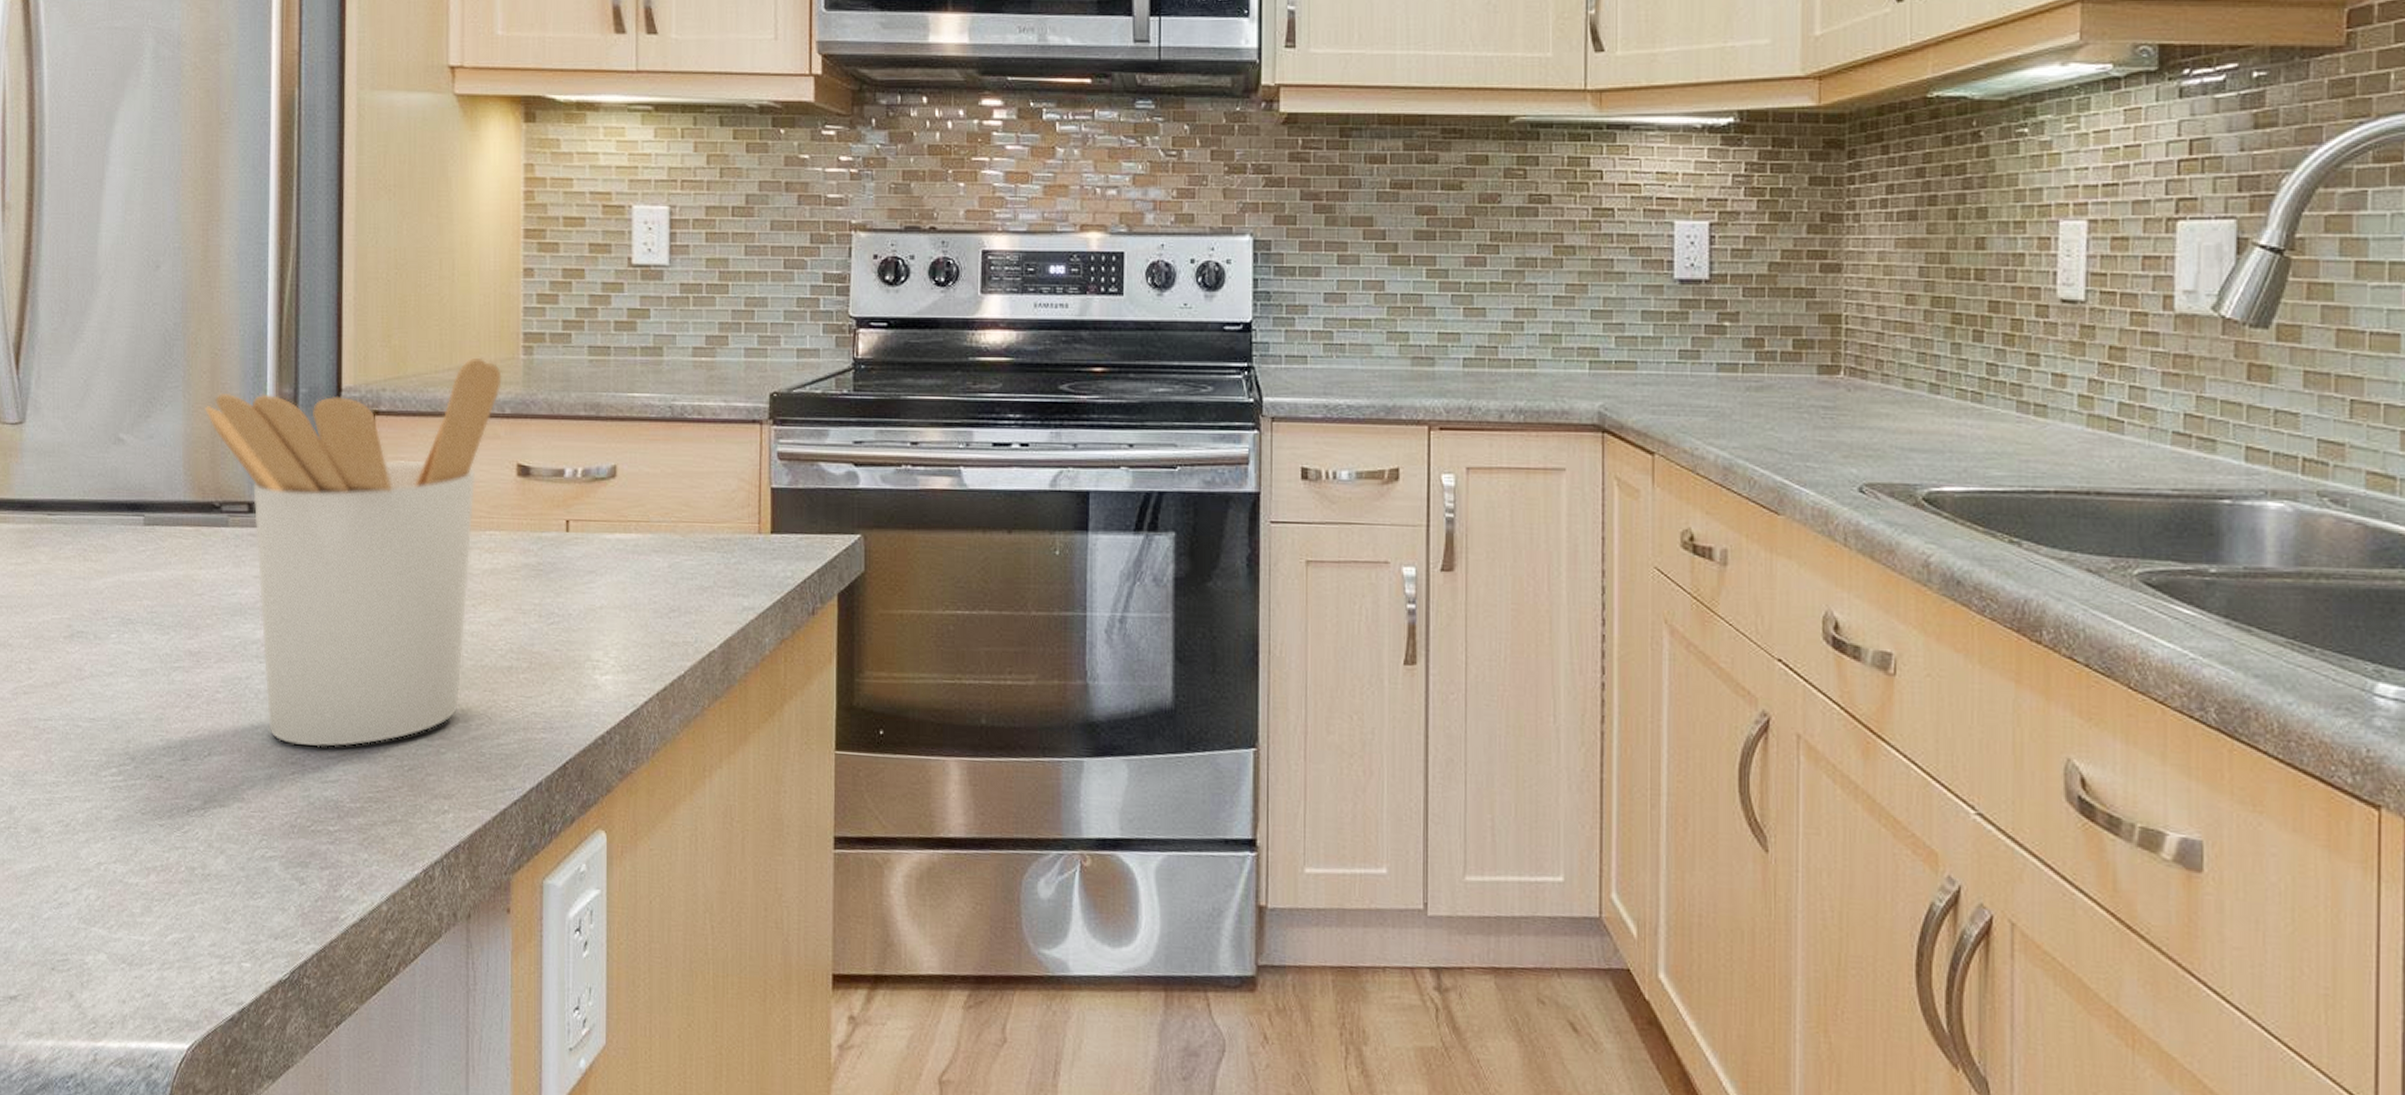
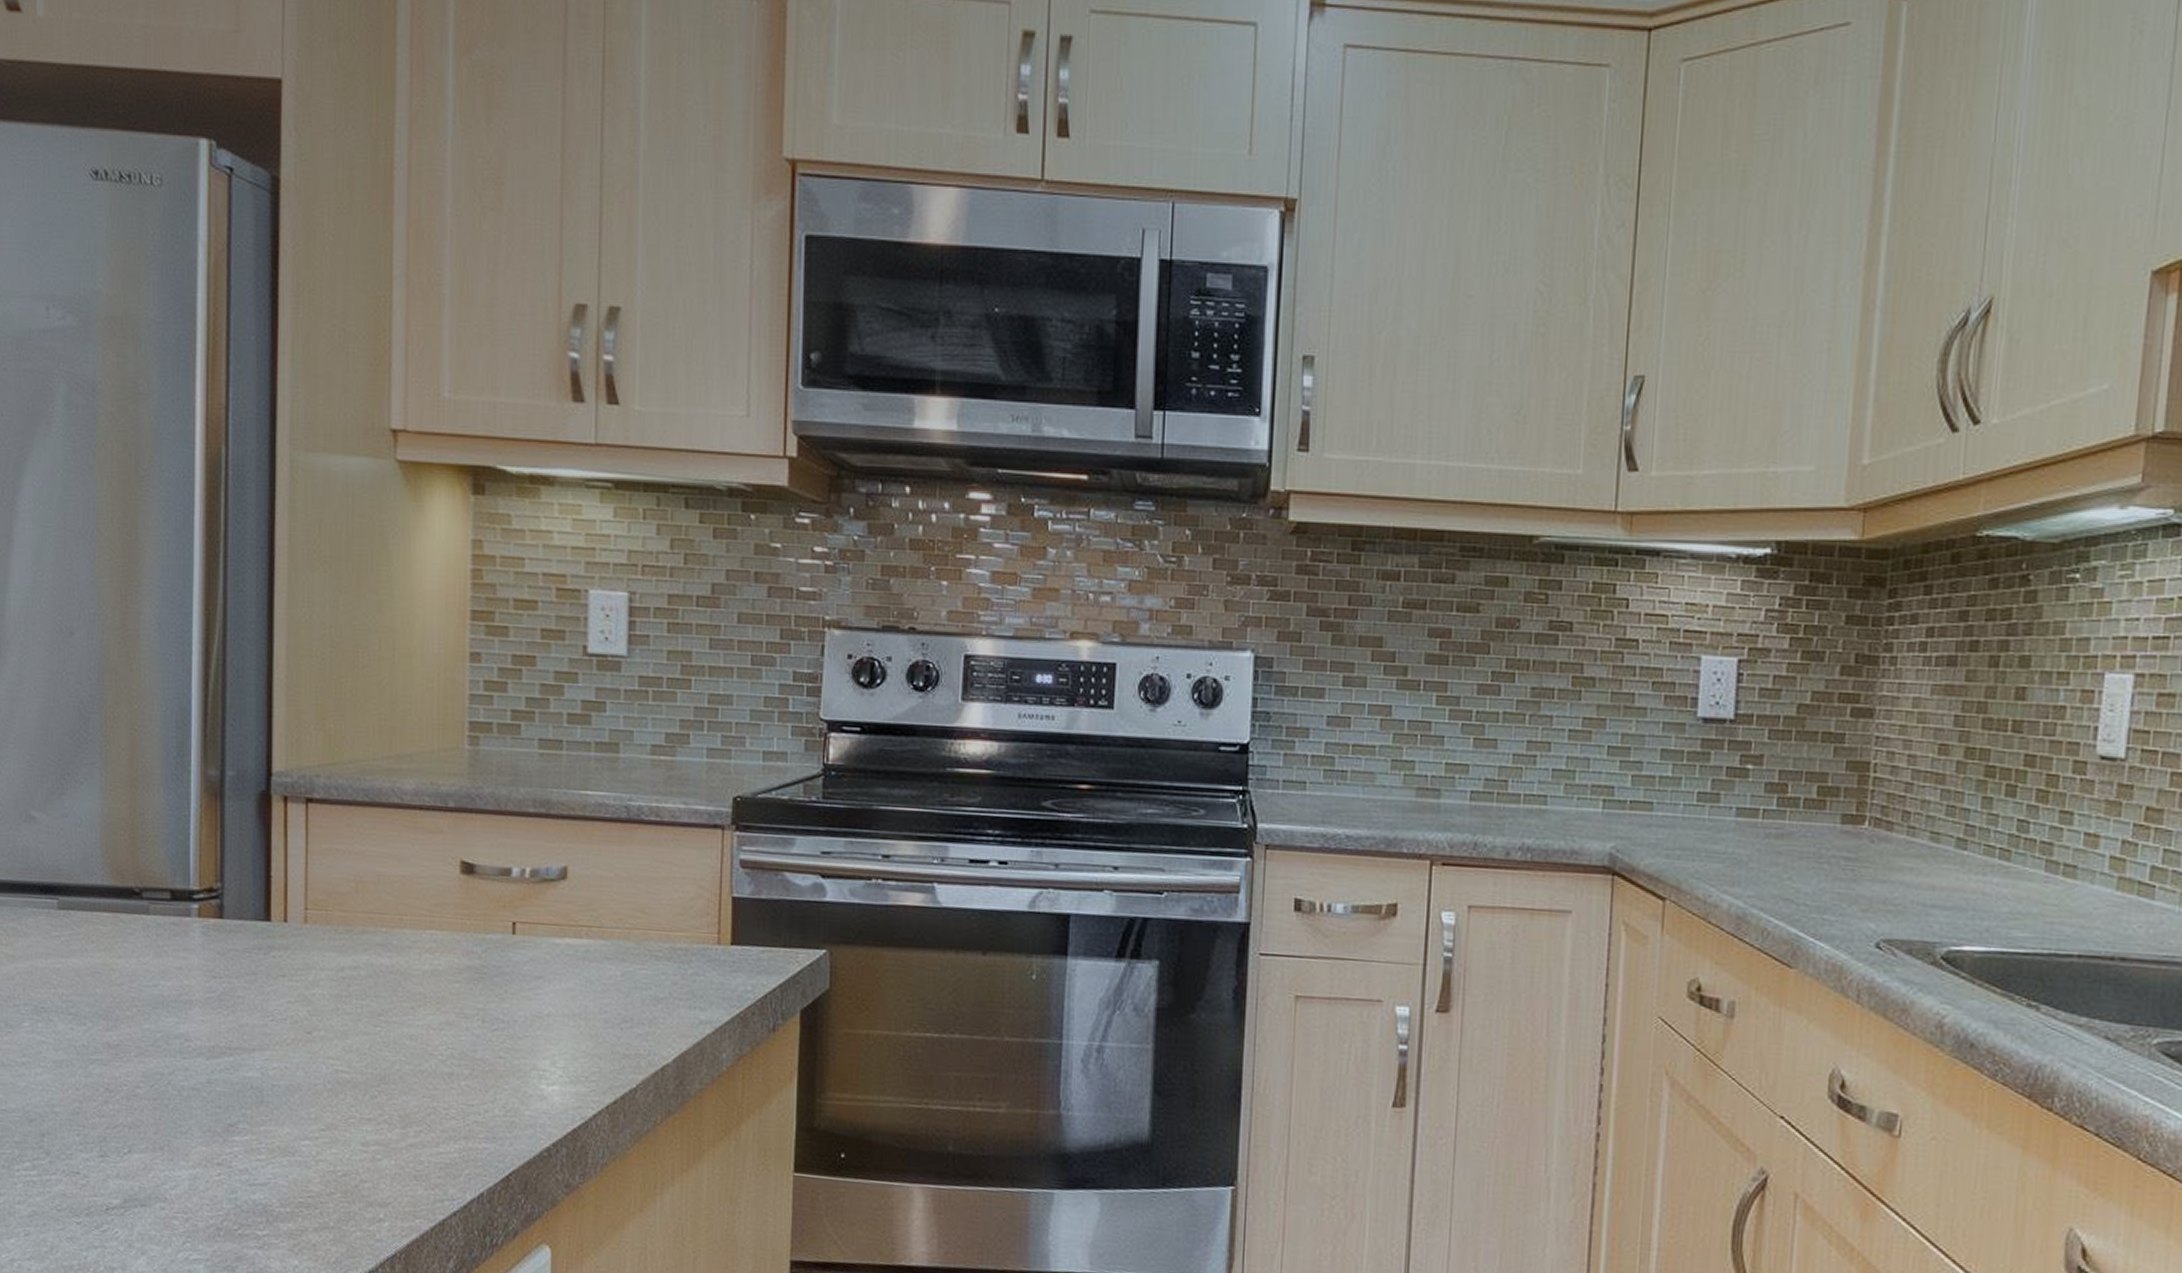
utensil holder: present [205,357,502,747] -> none [123,745,445,1149]

